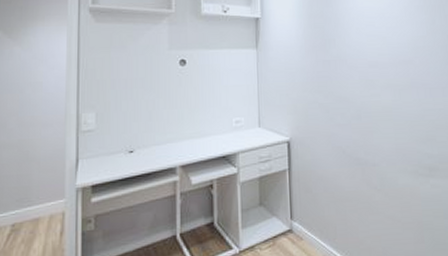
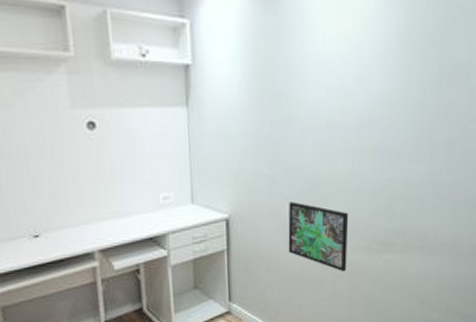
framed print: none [341,128,398,195] -> present [288,202,349,272]

